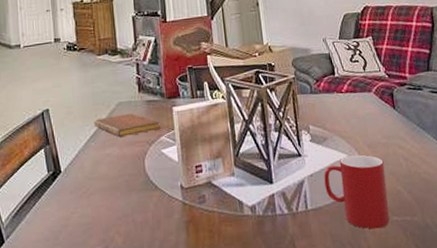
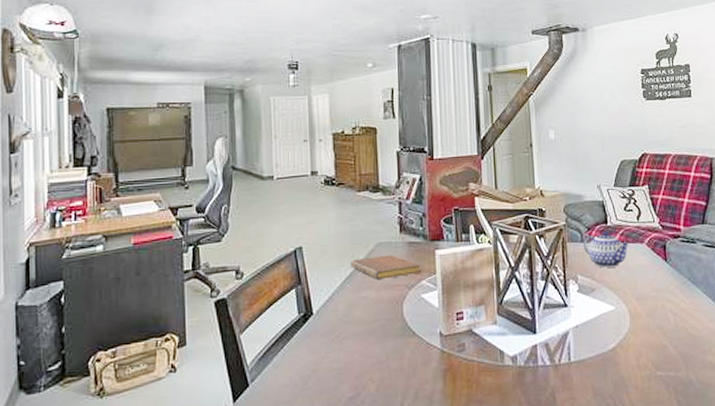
teapot: none [313,82,357,117] -> present [584,231,629,268]
cup: present [324,155,390,229] -> none [589,307,654,384]

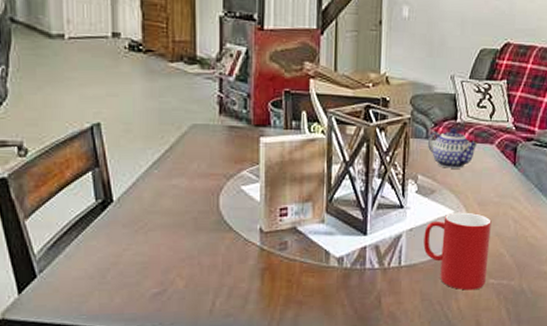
notebook: present [351,255,421,279] -> none [159,139,242,166]
cup: none [589,307,654,384] -> present [423,212,491,291]

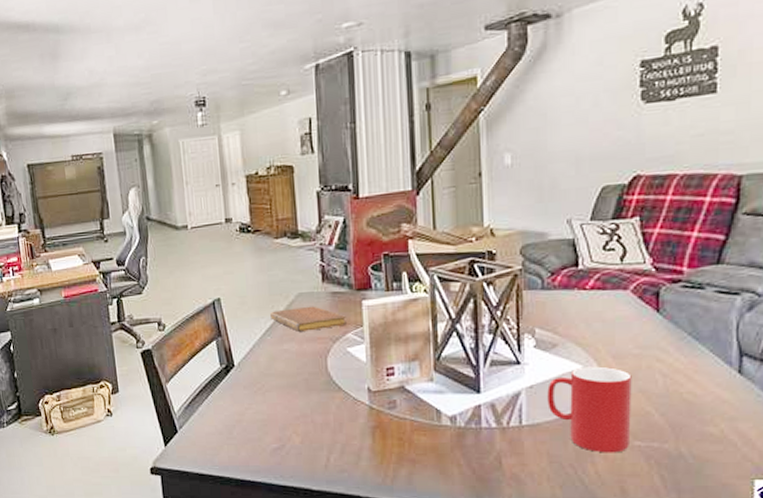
notebook: none [159,139,242,166] -> present [270,306,346,332]
teapot: present [428,128,478,168] -> none [545,275,607,320]

